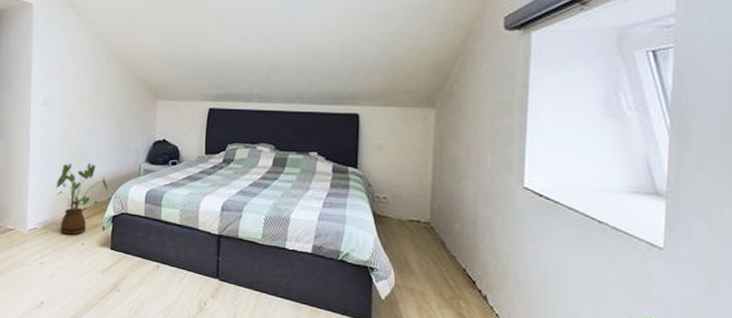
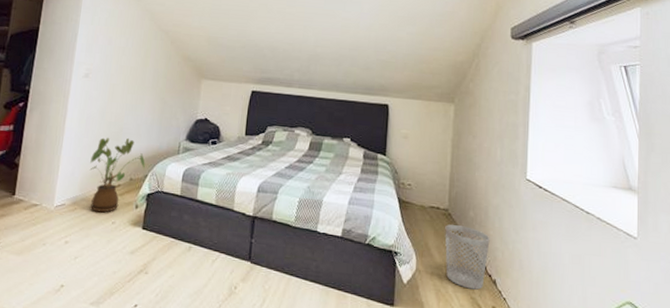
wastebasket: none [426,238,480,306] -> present [445,224,490,290]

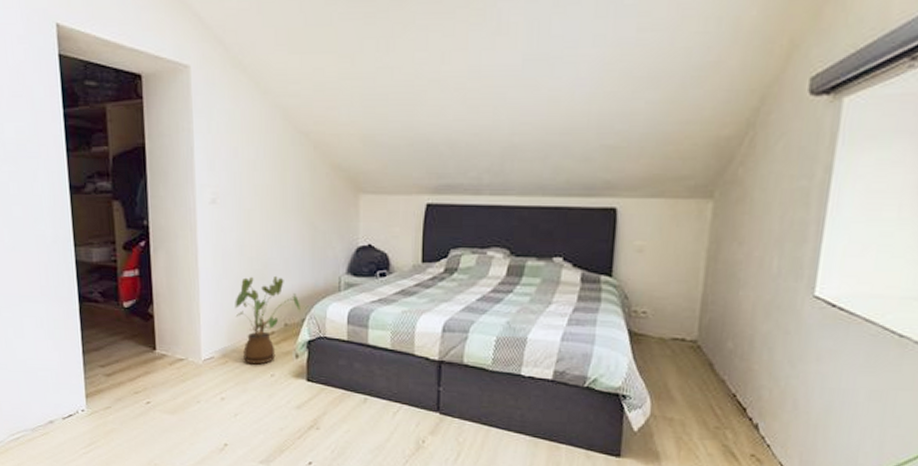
wastebasket: present [445,224,490,290] -> none [690,360,754,436]

